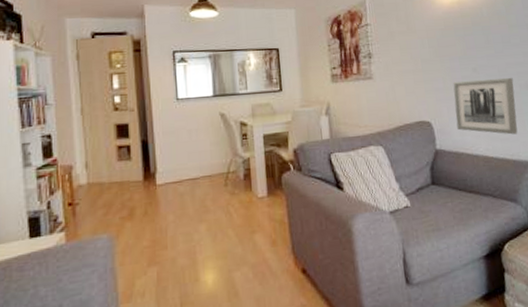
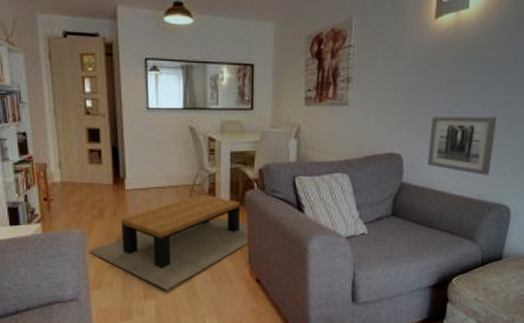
coffee table: none [118,181,291,295] -> present [89,194,250,291]

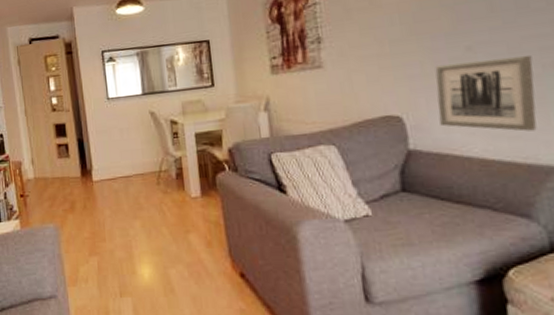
coffee table: present [89,194,250,291] -> none [63,180,228,287]

